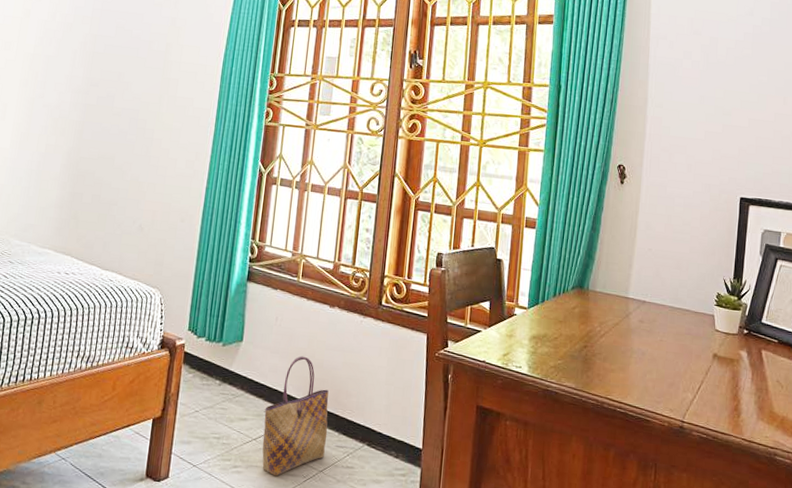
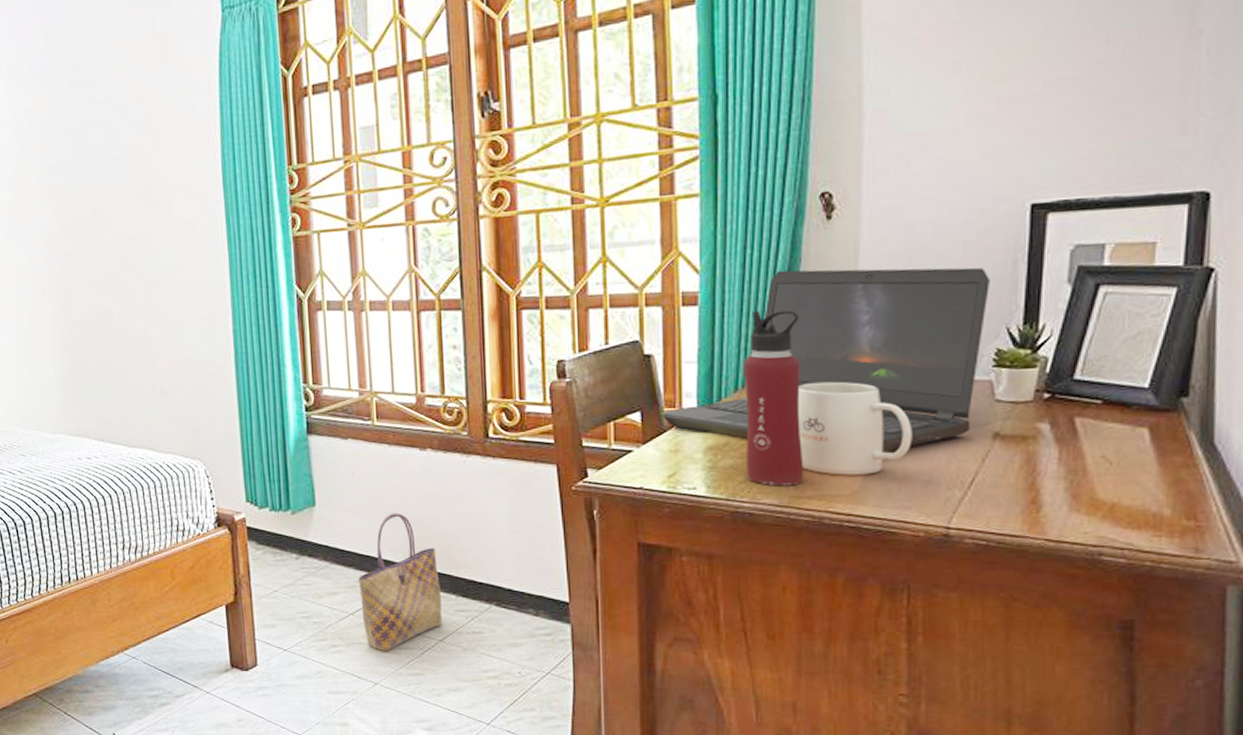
laptop computer: none [504,213,715,358] -> present [662,267,990,453]
water bottle: none [556,239,600,375] -> present [743,309,804,486]
mug: none [592,298,664,373] -> present [797,381,912,476]

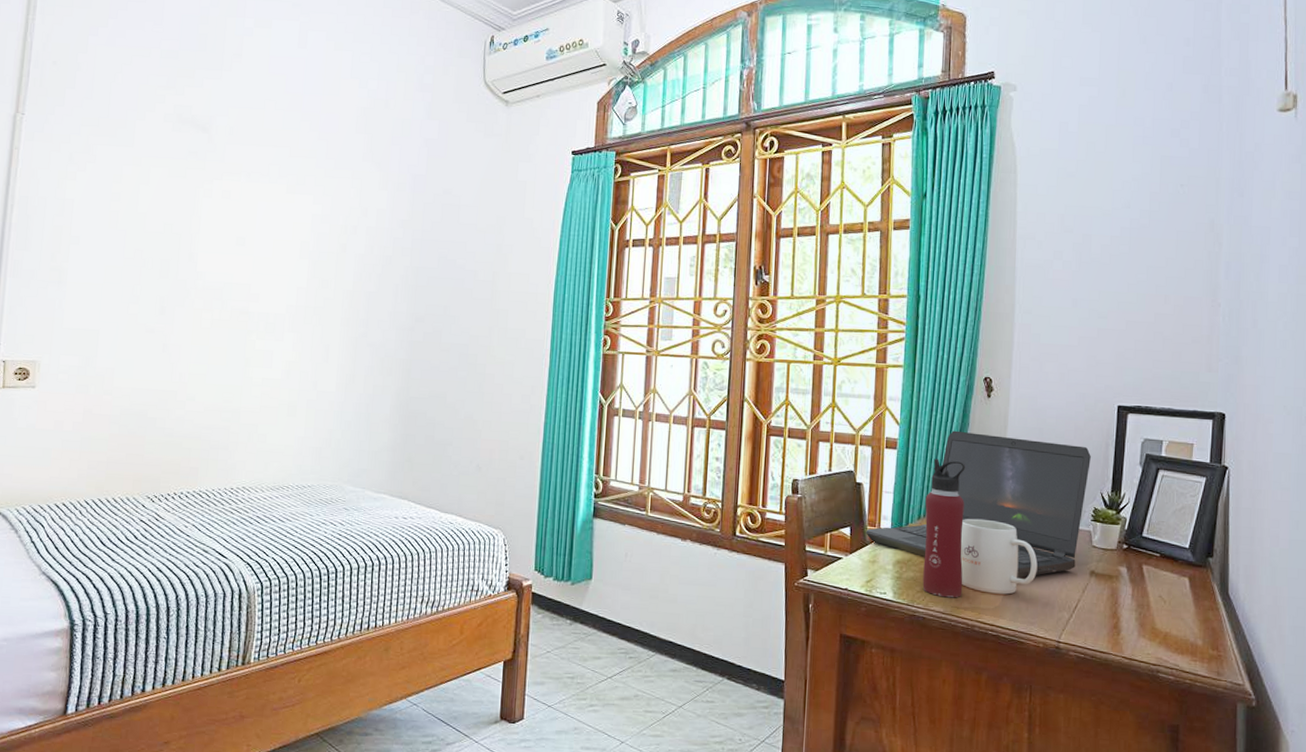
tote bag: present [358,512,442,651] -> none [618,591,685,713]

